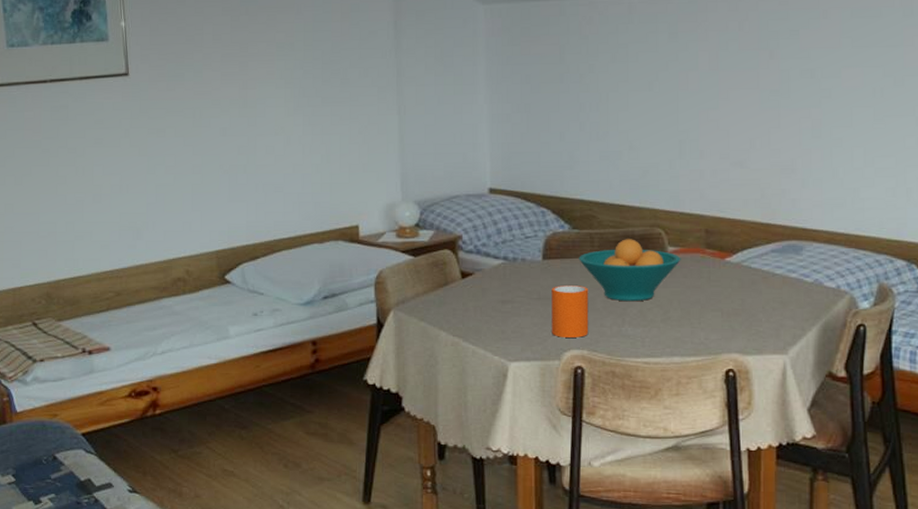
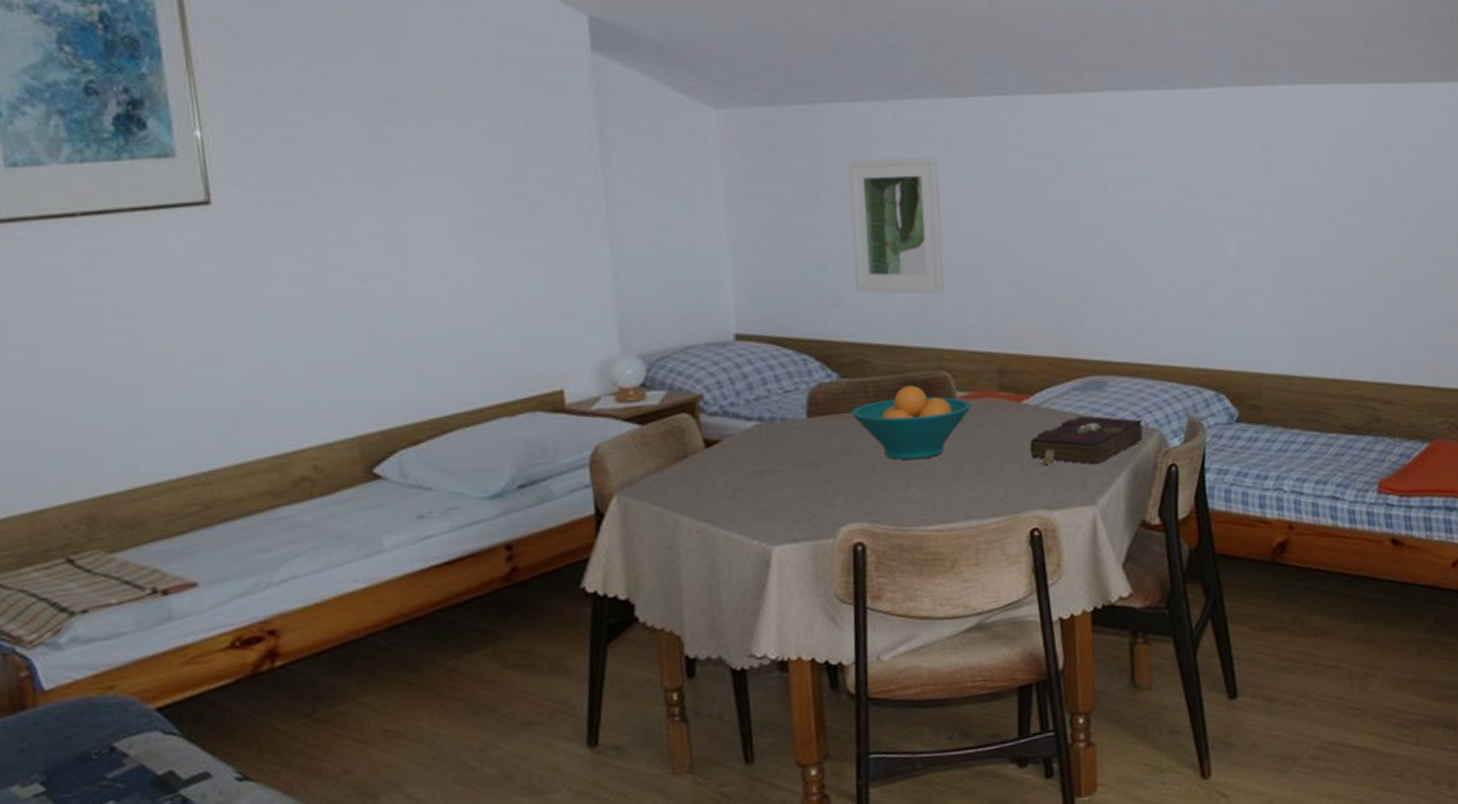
mug: present [552,286,589,338] -> none [820,445,869,510]
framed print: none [588,44,664,162] -> present [848,156,944,294]
book: none [730,275,835,319] -> present [1030,416,1144,465]

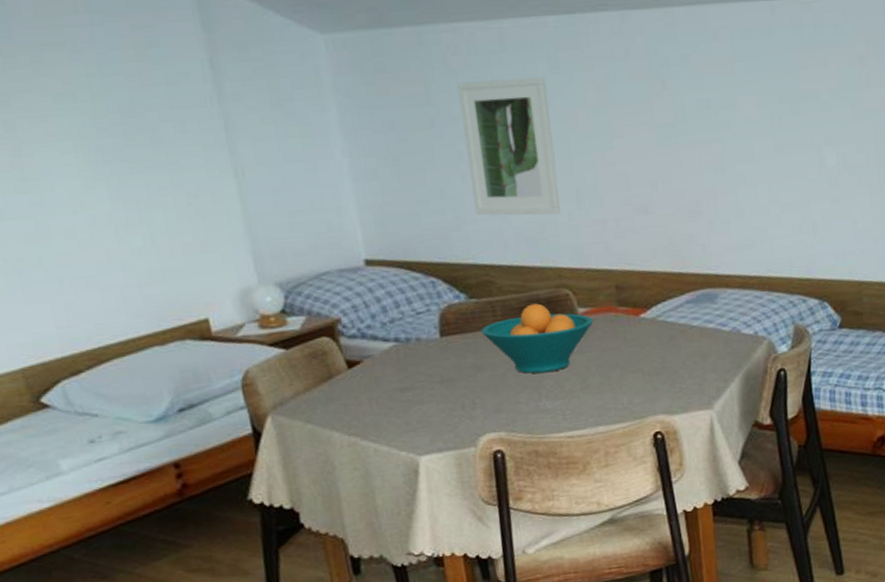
book: present [1030,416,1144,465] -> none [649,327,754,374]

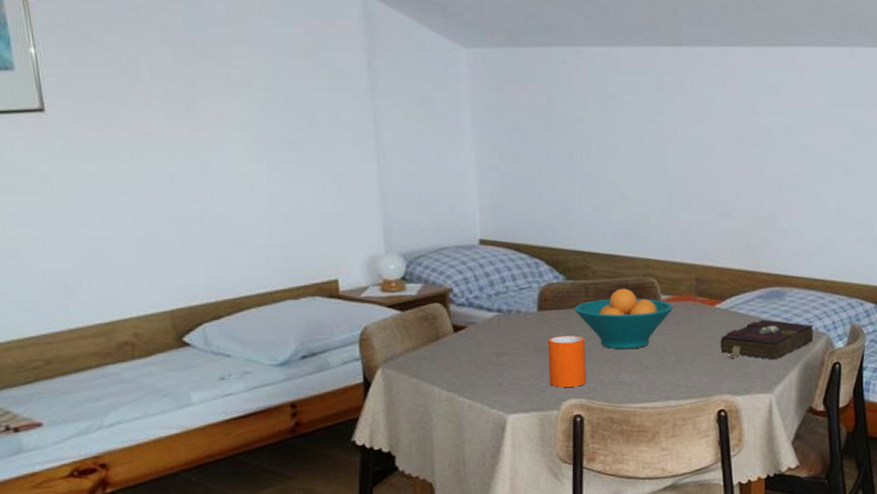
mug: none [455,361,504,422] -> present [548,336,587,387]
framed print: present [458,76,561,216] -> none [576,96,654,213]
book: none [649,327,754,374] -> present [720,319,814,360]

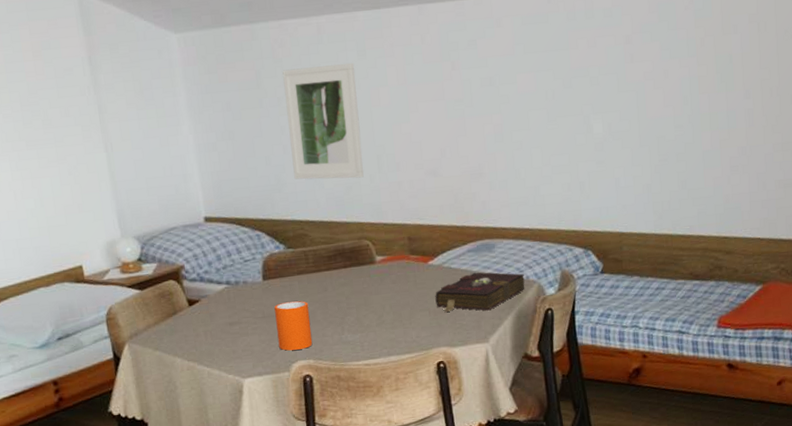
fruit bowl: present [574,288,674,350] -> none [296,252,389,311]
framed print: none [576,96,654,213] -> present [282,62,364,180]

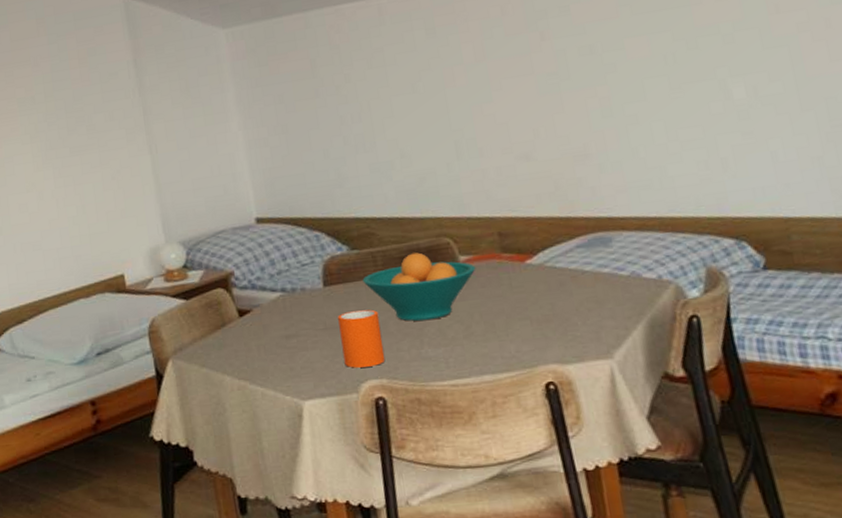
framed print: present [282,62,364,180] -> none [340,42,440,173]
fruit bowl: none [296,252,389,311] -> present [362,252,476,321]
book: present [435,272,525,312] -> none [537,271,658,321]

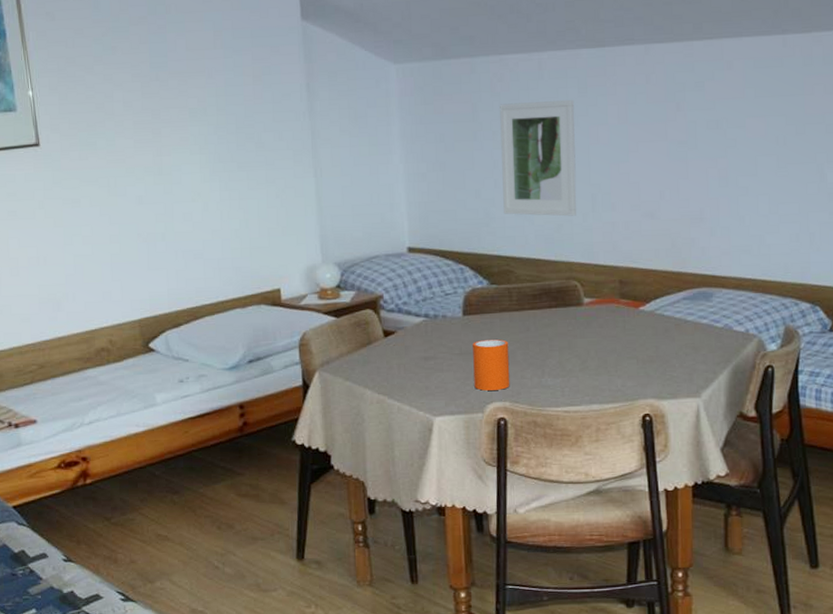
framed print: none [340,42,440,173] -> present [500,99,577,216]
fruit bowl: present [362,252,476,321] -> none [498,292,597,353]

